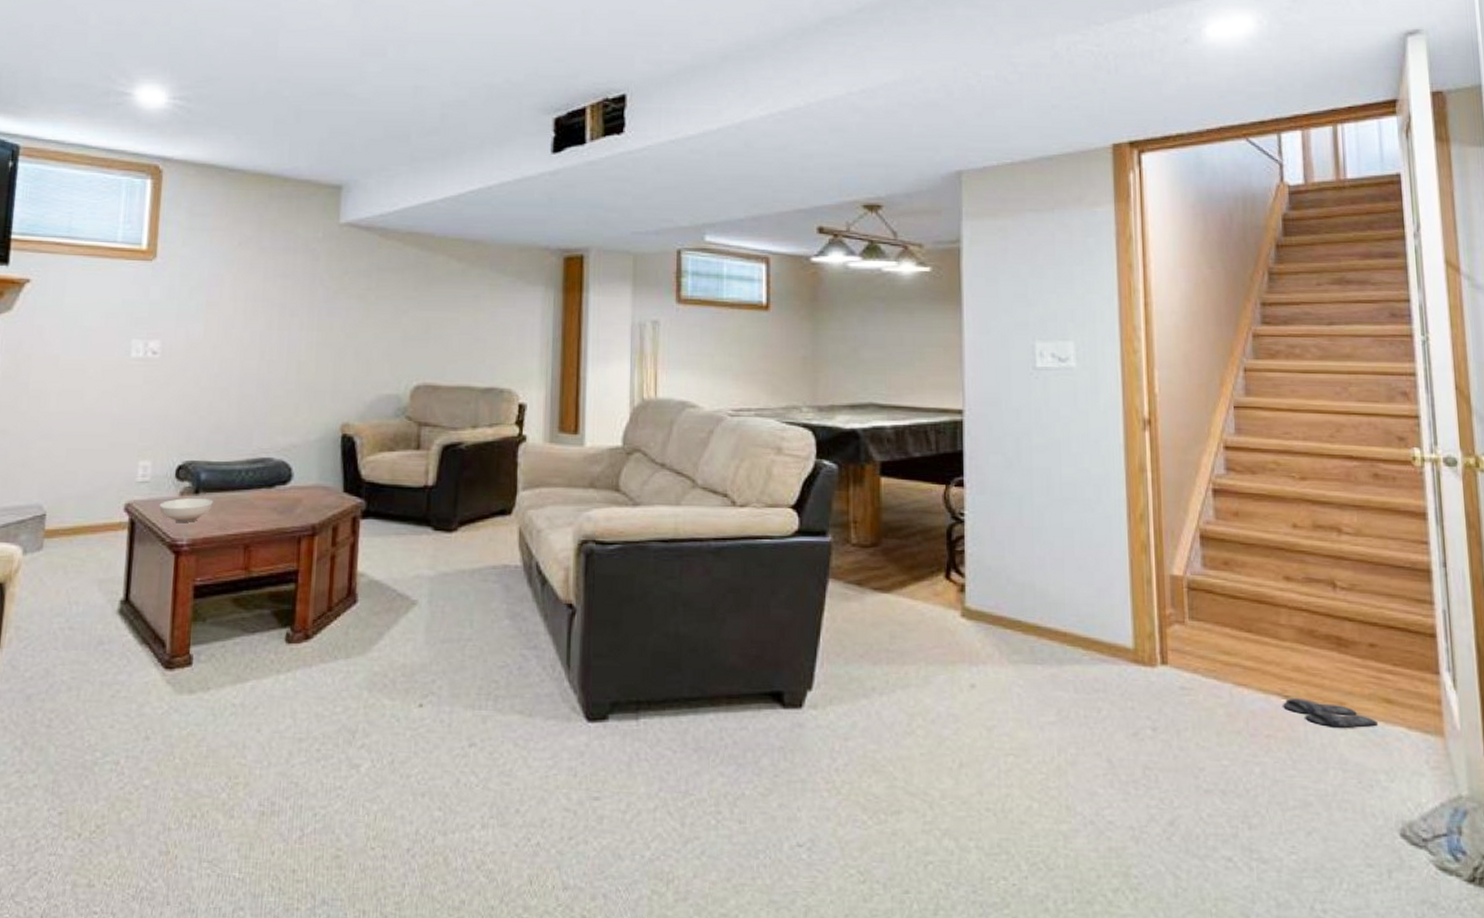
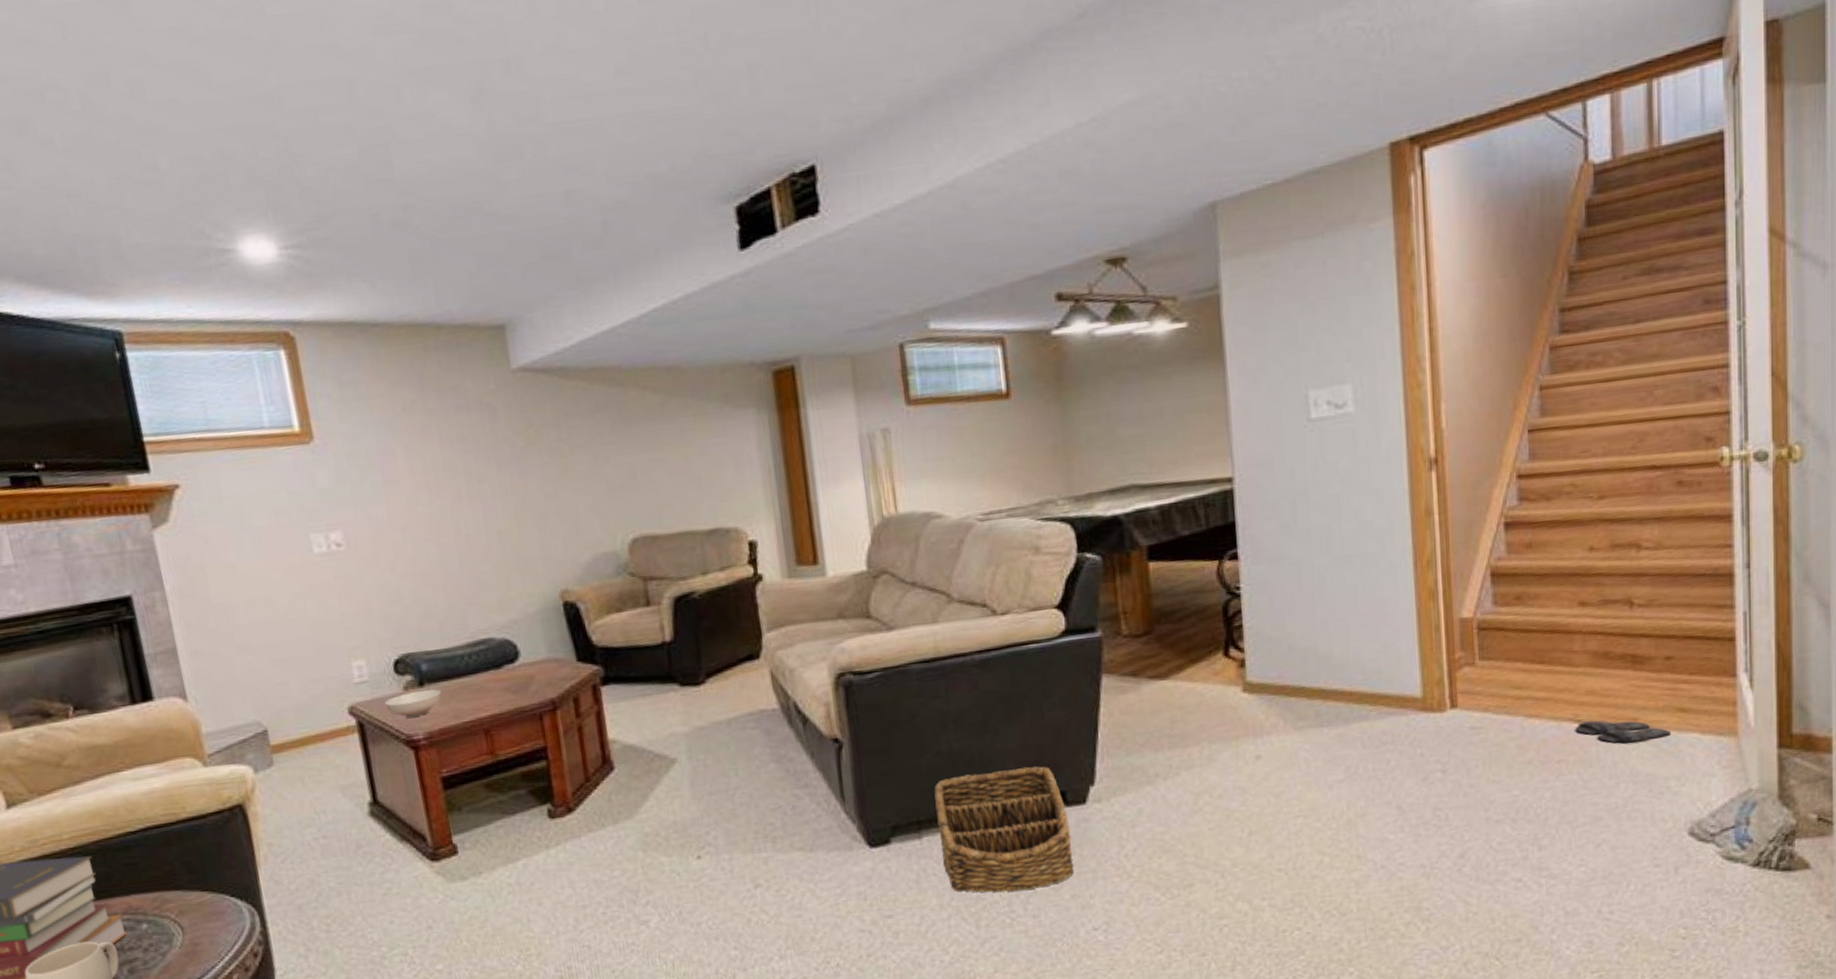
basket: none [656,660,784,792] -> present [934,766,1074,893]

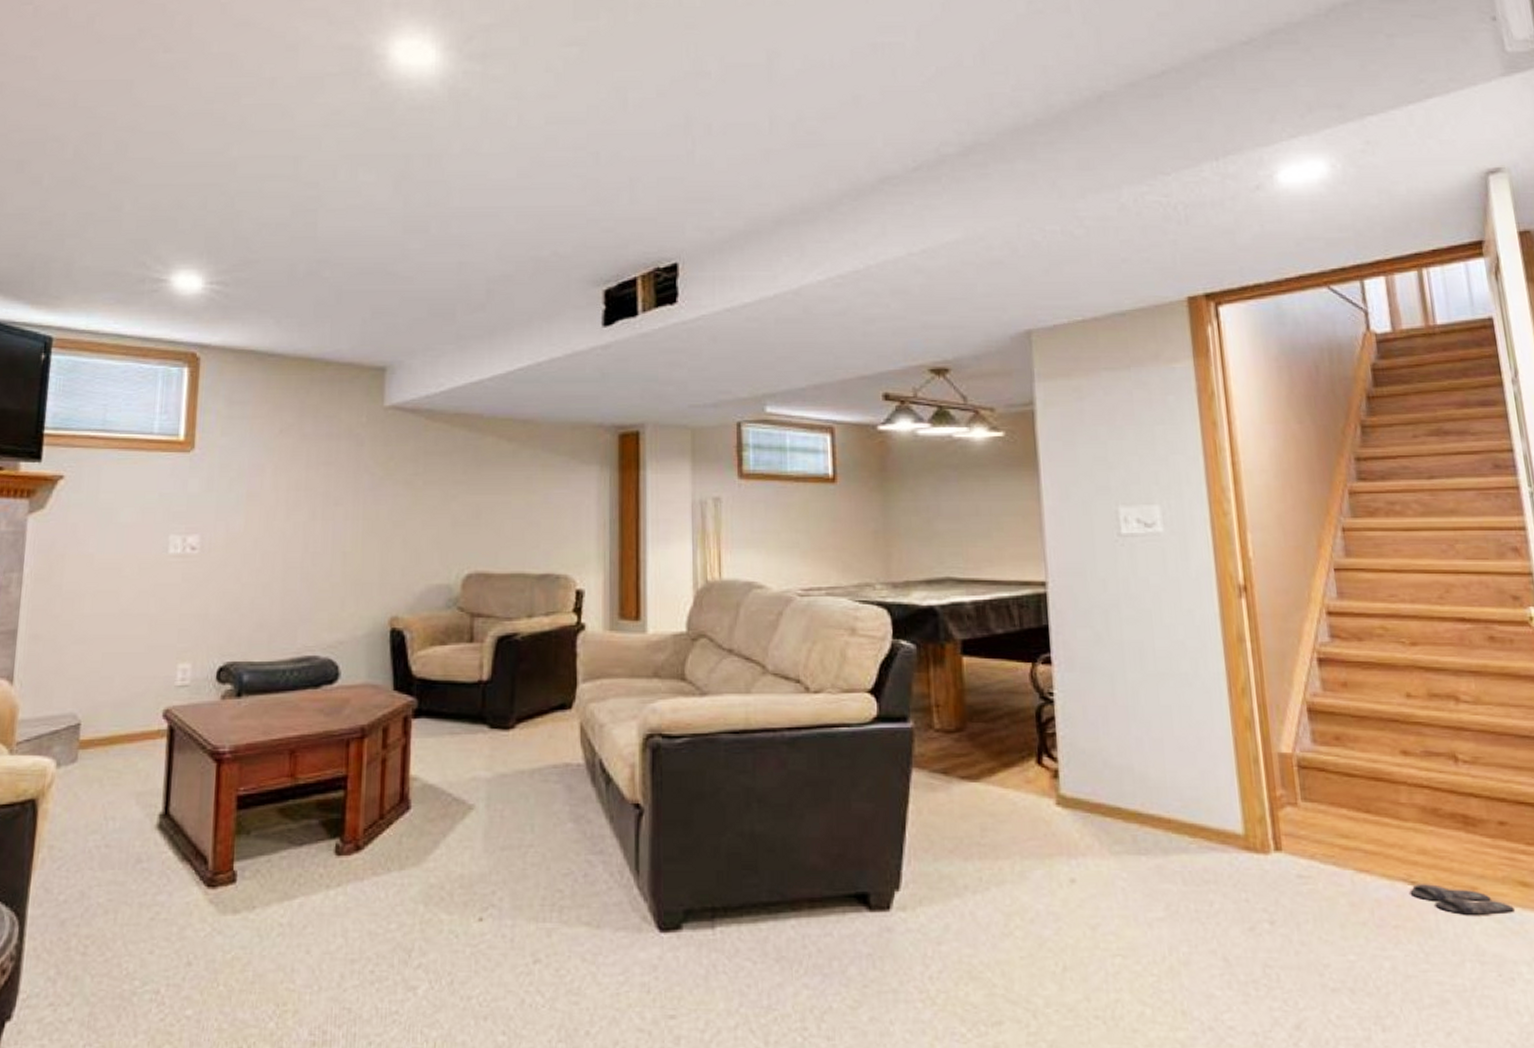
bowl: present [384,689,442,718] -> none [199,701,256,728]
basket: present [934,766,1074,893] -> none [732,860,874,1005]

